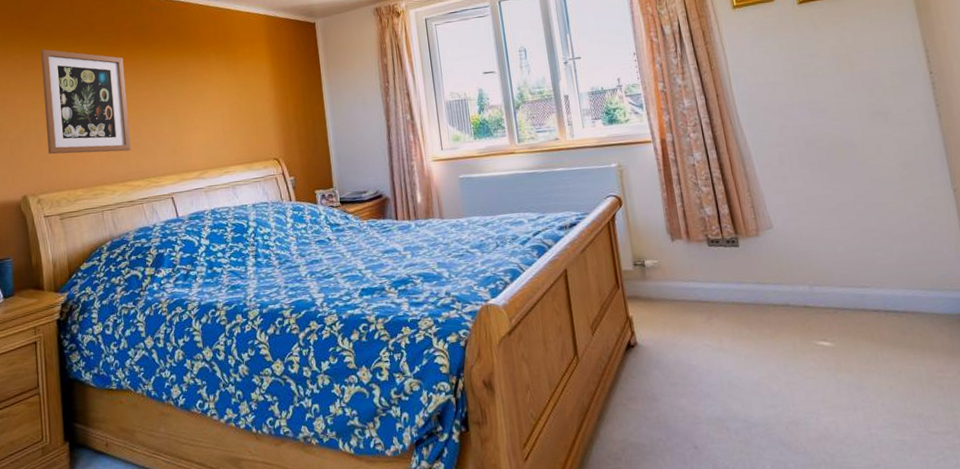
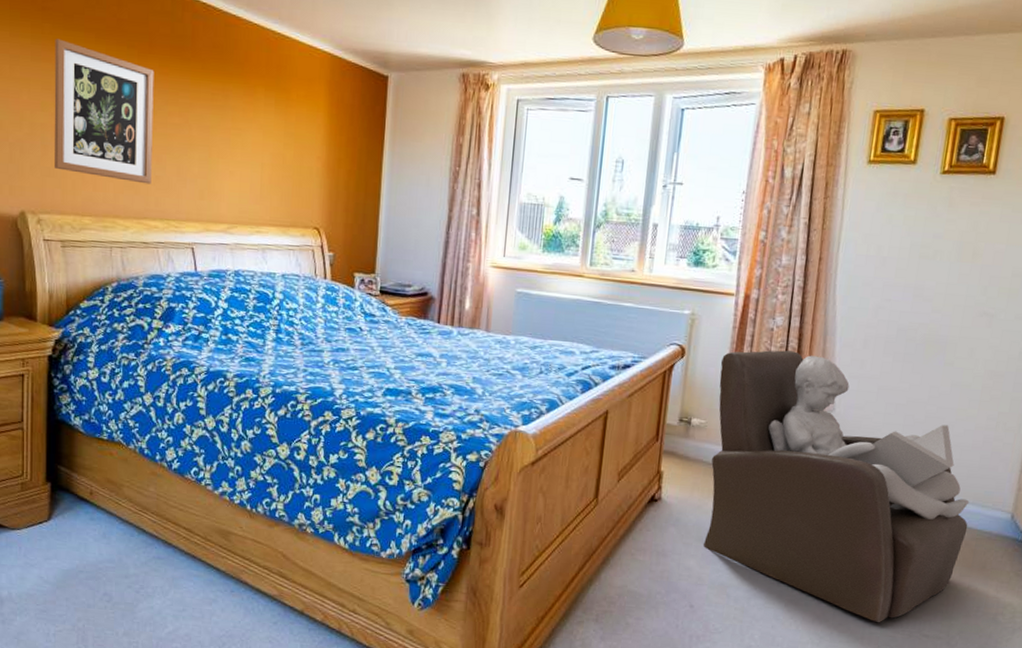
armchair: none [656,180,938,429] -> present [704,350,970,623]

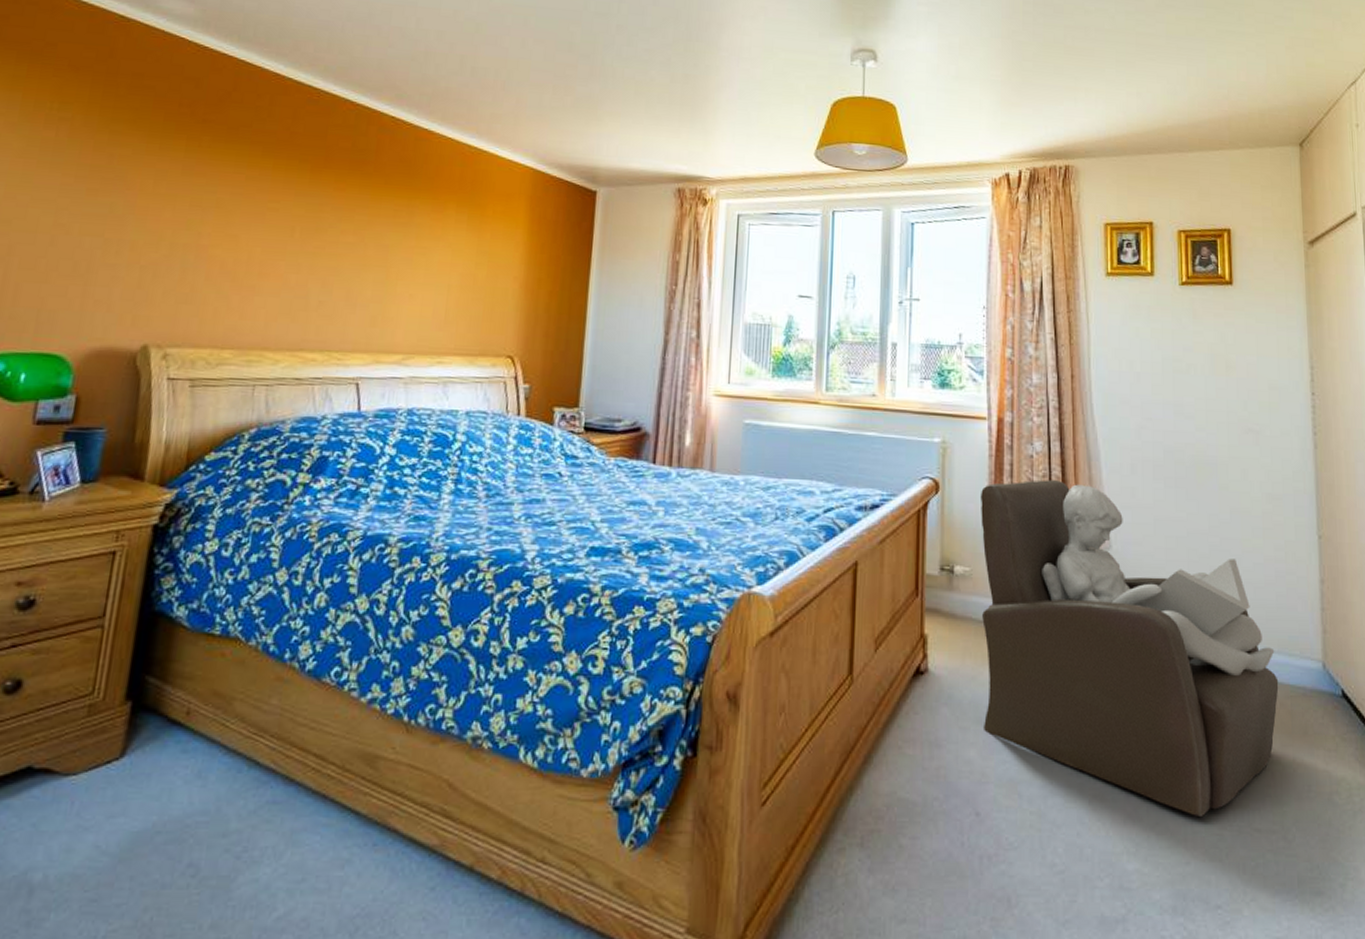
wall art: present [53,38,154,184] -> none [194,152,329,311]

